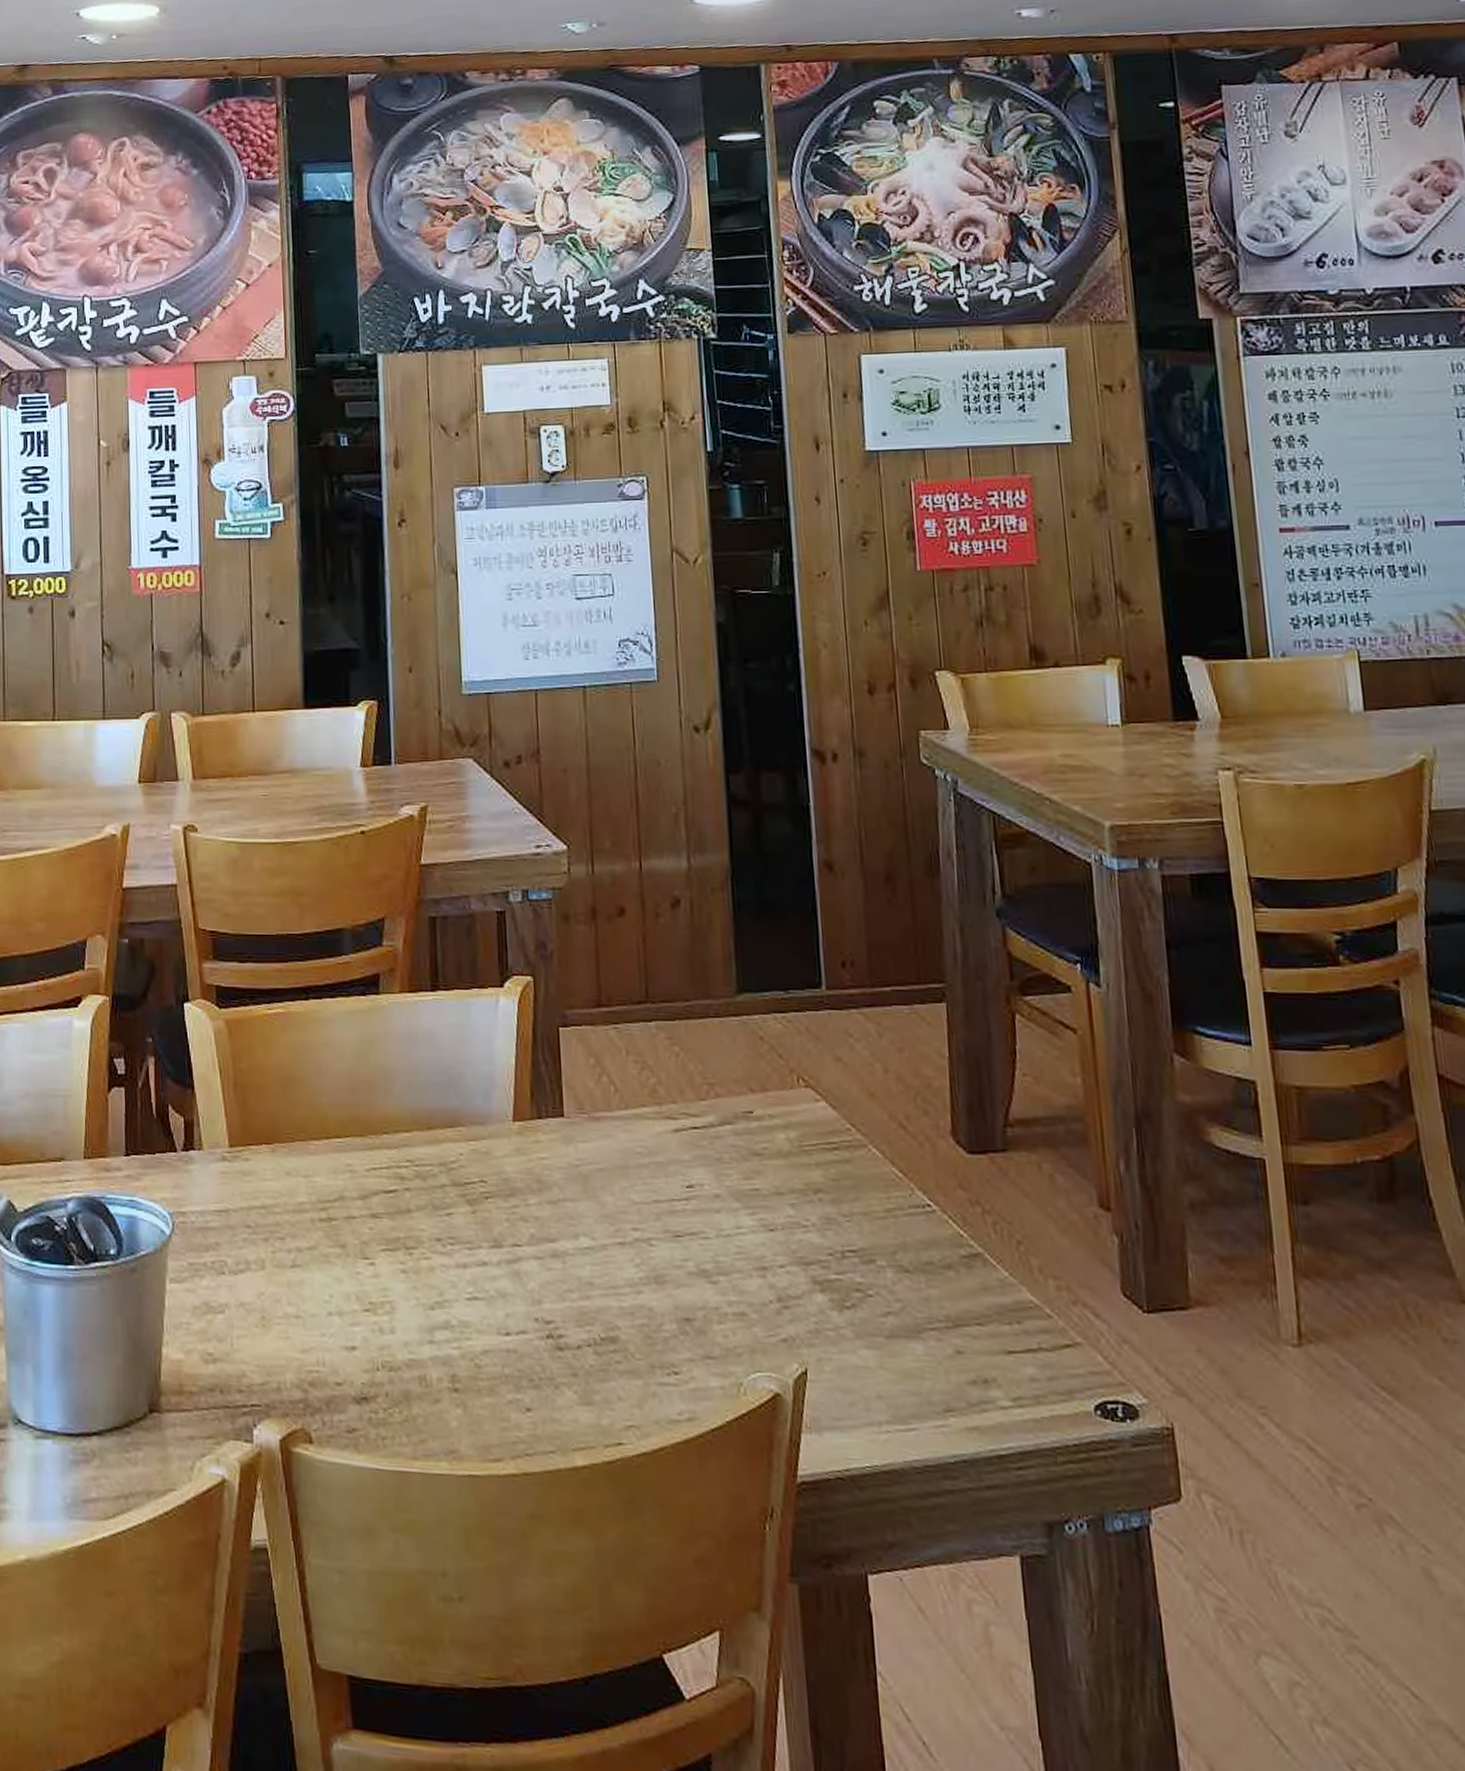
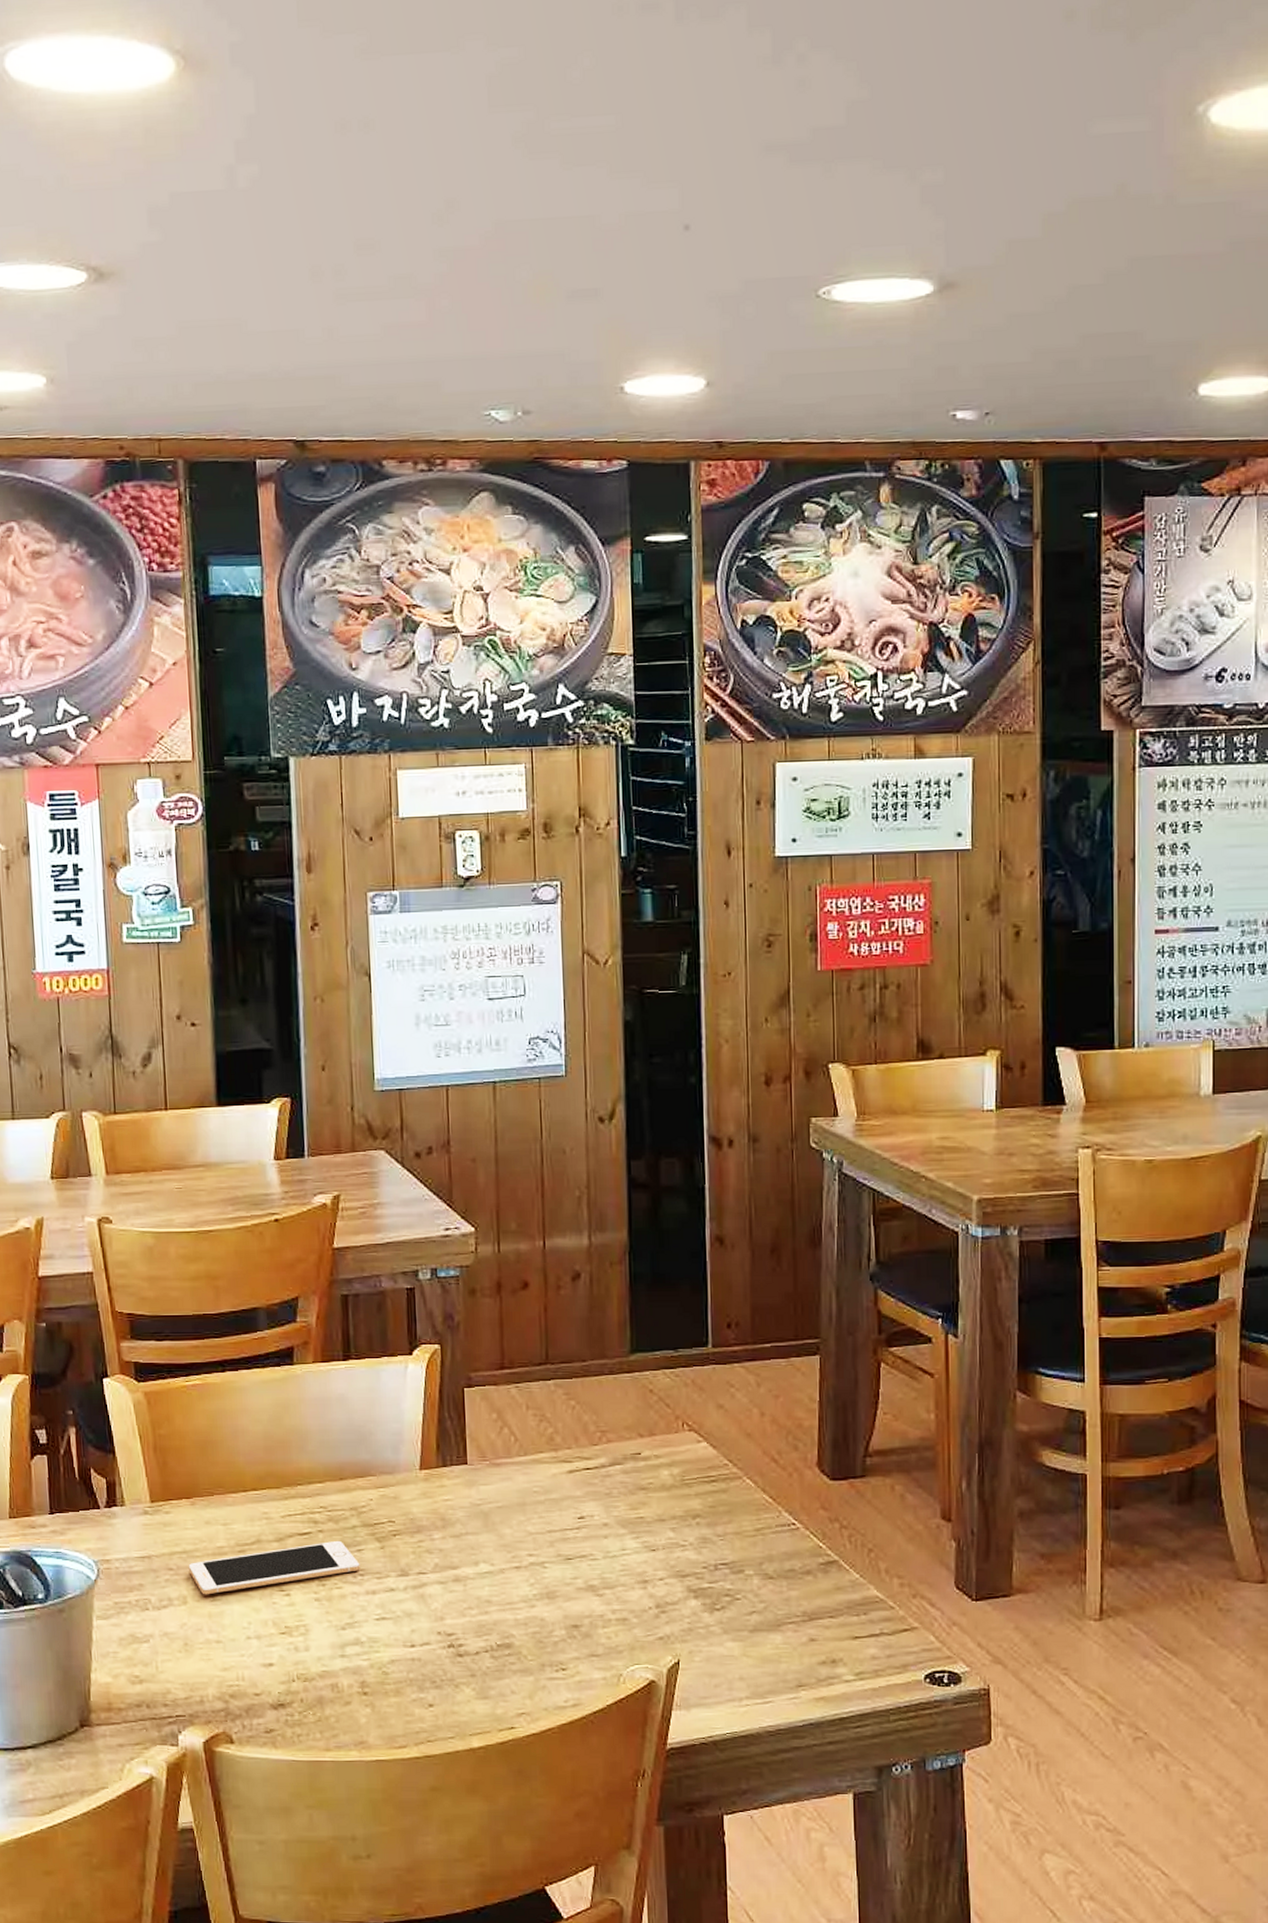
cell phone: none [267,1201,450,1260] -> present [188,1540,360,1595]

